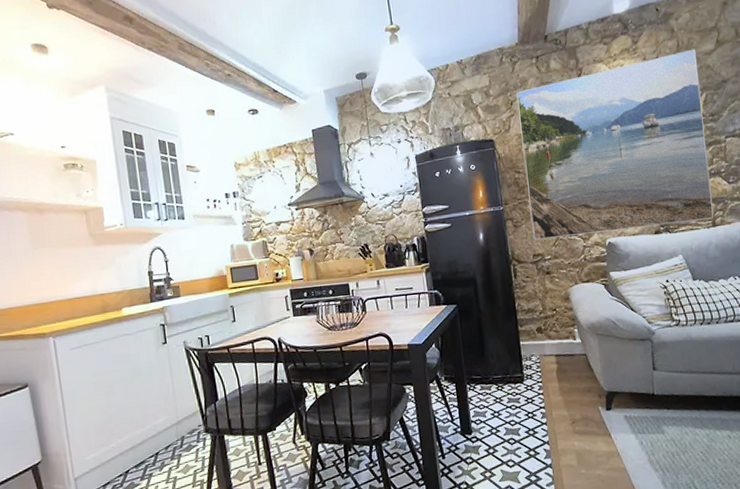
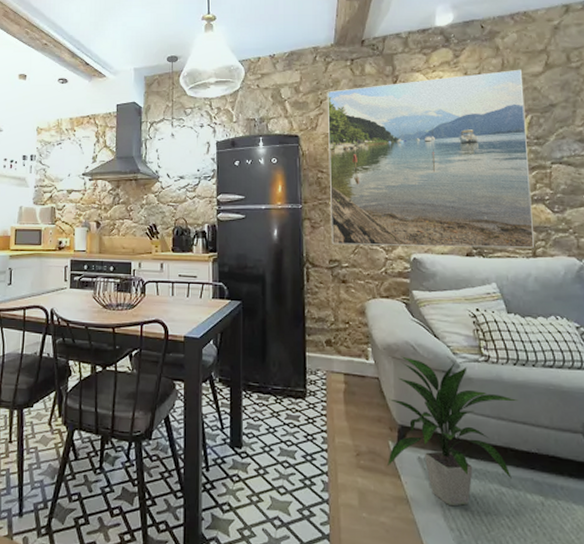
indoor plant: none [596,329,706,452] -> present [387,356,519,507]

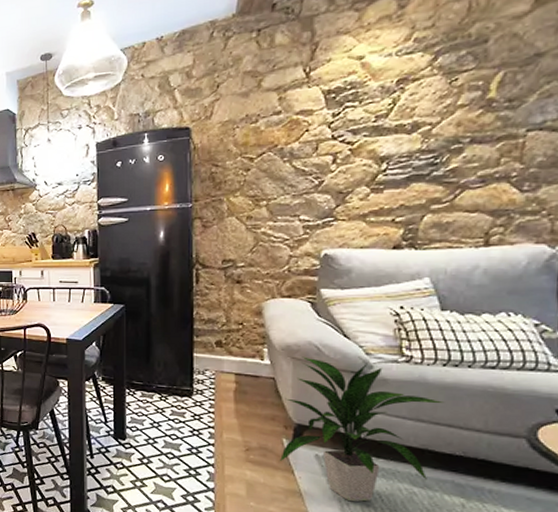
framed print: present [327,69,534,248] -> none [225,11,498,244]

